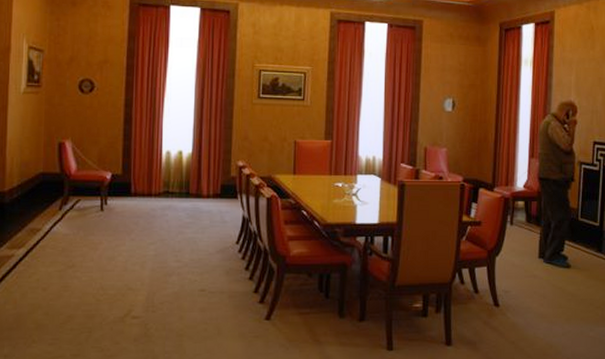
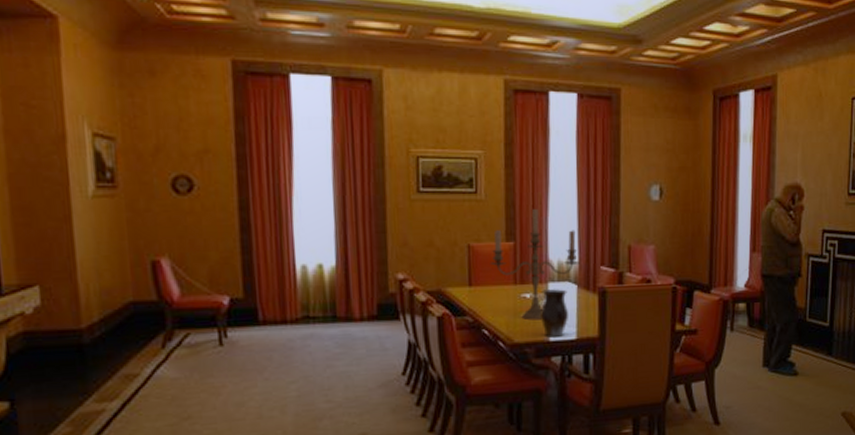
candelabra: none [311,114,384,205] -> present [490,208,580,321]
vase: none [349,179,372,220] -> present [539,288,568,338]

